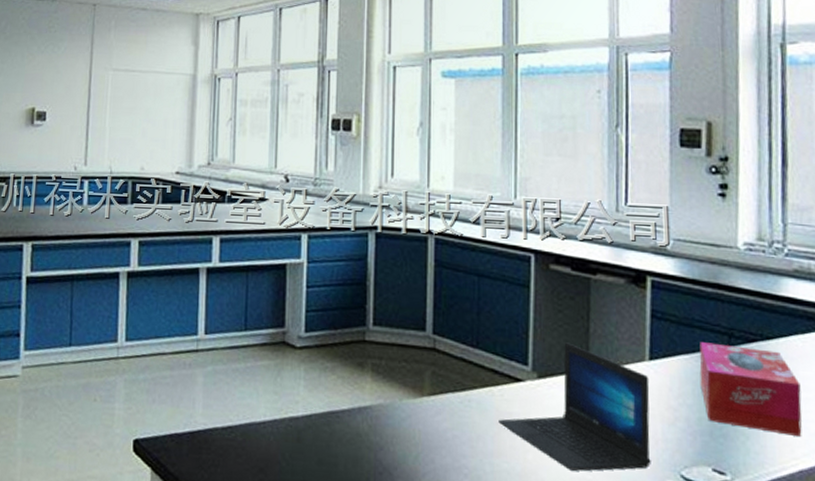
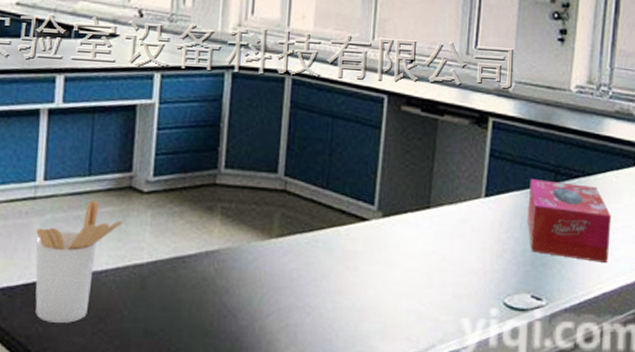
utensil holder: none [199,353,278,472] -> present [35,200,123,323]
laptop: present [499,342,651,472] -> none [343,182,484,304]

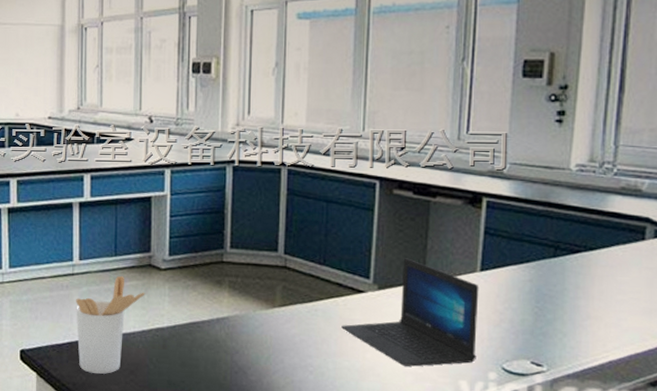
laptop: none [343,182,484,304] -> present [341,258,479,367]
tissue box: present [527,179,611,264] -> none [525,254,617,334]

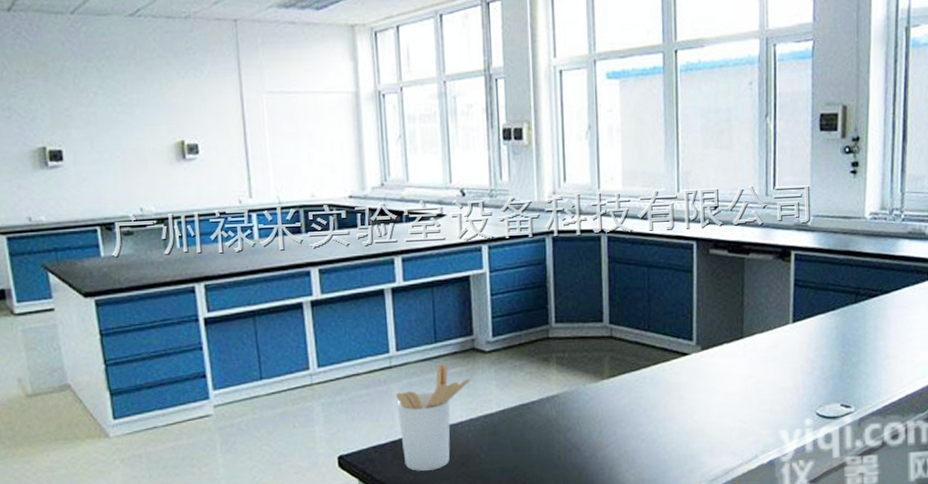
laptop: present [341,258,479,367] -> none [669,316,793,423]

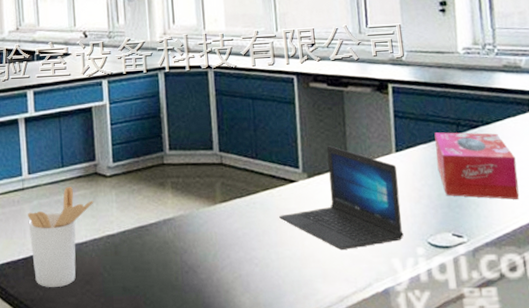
laptop: none [669,316,793,423] -> present [279,146,404,250]
tissue box: none [832,301,910,370] -> present [434,132,520,200]

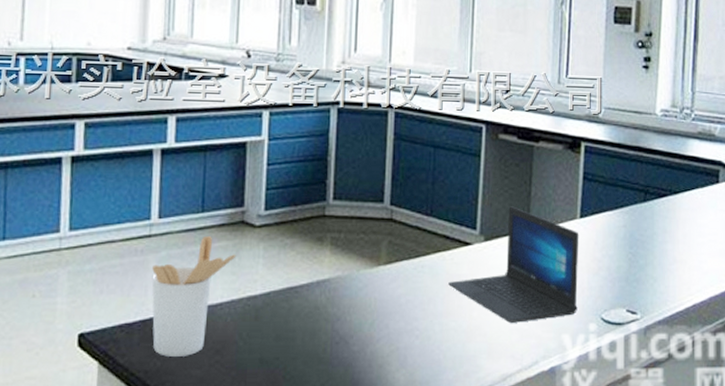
tissue box: present [434,132,520,200] -> none [620,199,698,277]

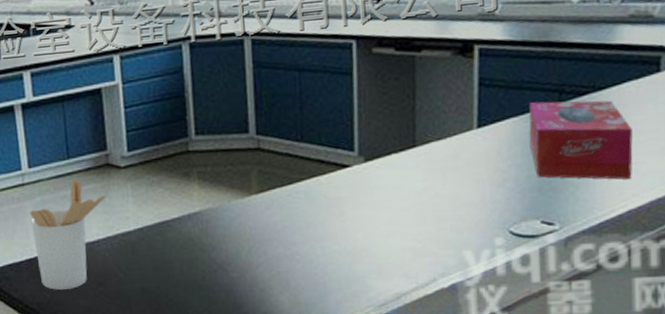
laptop: present [448,206,579,323] -> none [327,123,480,242]
tissue box: none [620,199,698,277] -> present [529,100,633,180]

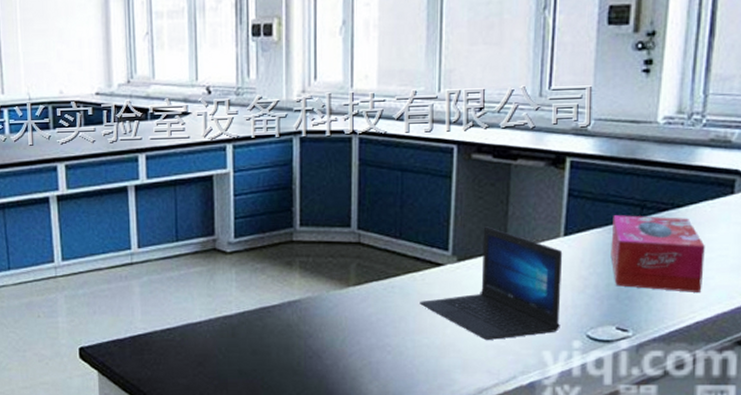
utensil holder: present [30,179,106,290] -> none [136,262,211,367]
laptop: none [327,123,480,242] -> present [420,226,563,340]

